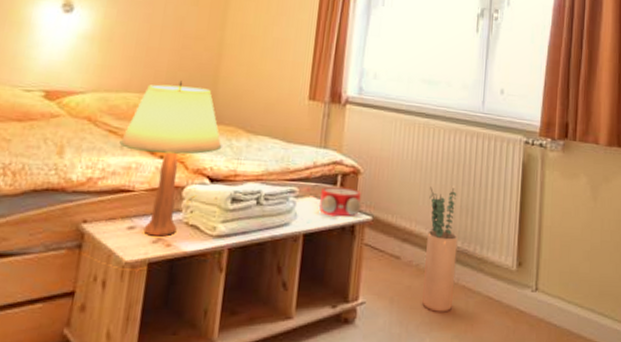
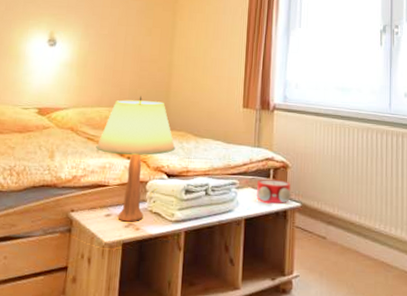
vase: present [422,186,458,313] -> none [348,177,375,284]

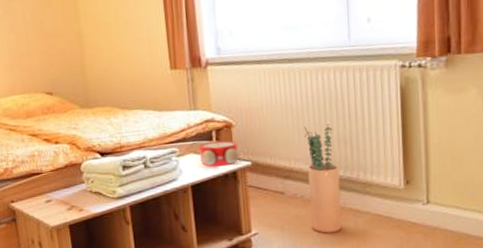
table lamp: present [96,96,176,222] -> none [20,76,104,205]
vase: none [348,177,375,284] -> present [304,124,343,234]

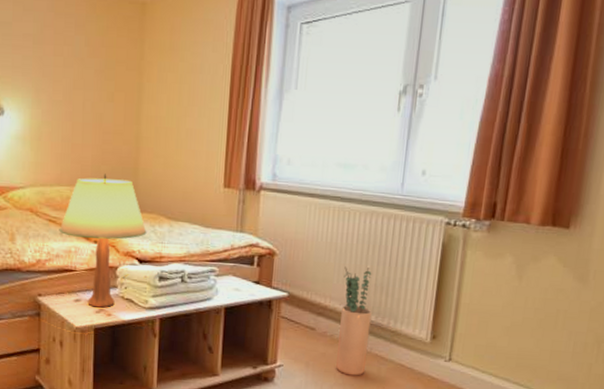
table lamp: none [20,76,104,205] -> present [59,173,147,308]
alarm clock: present [199,140,240,166] -> none [238,266,278,293]

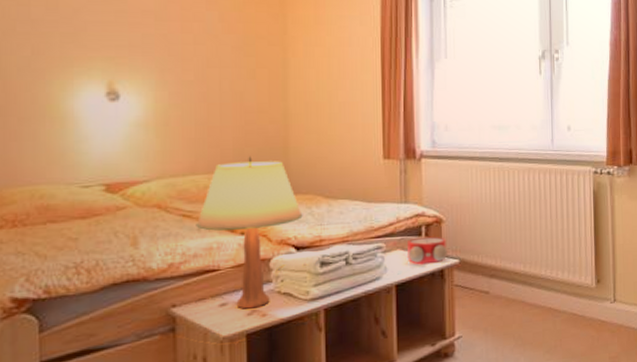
alarm clock: none [238,266,278,293] -> present [408,236,448,264]
vase: present [336,266,372,376] -> none [510,223,542,335]

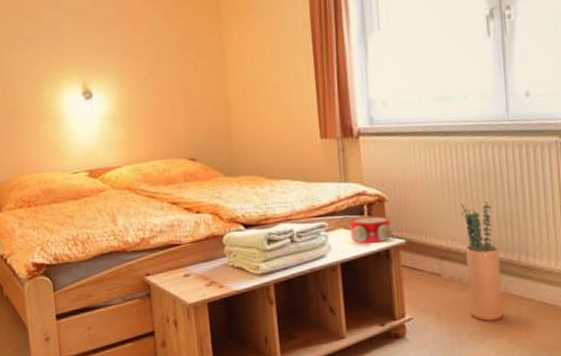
table lamp: present [196,156,303,309] -> none [159,141,249,280]
vase: none [510,223,542,335] -> present [461,201,504,321]

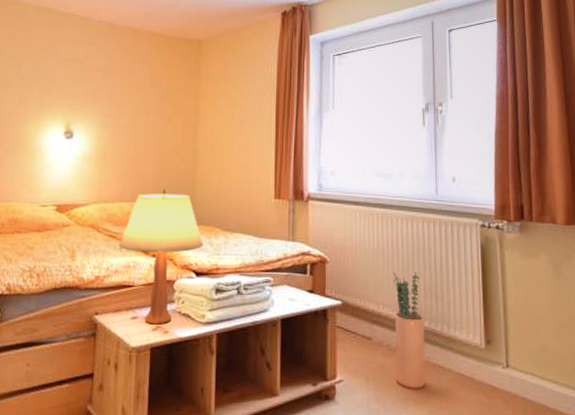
table lamp: none [159,141,249,280] -> present [119,189,204,325]
alarm clock: present [350,215,393,243] -> none [293,275,331,302]

